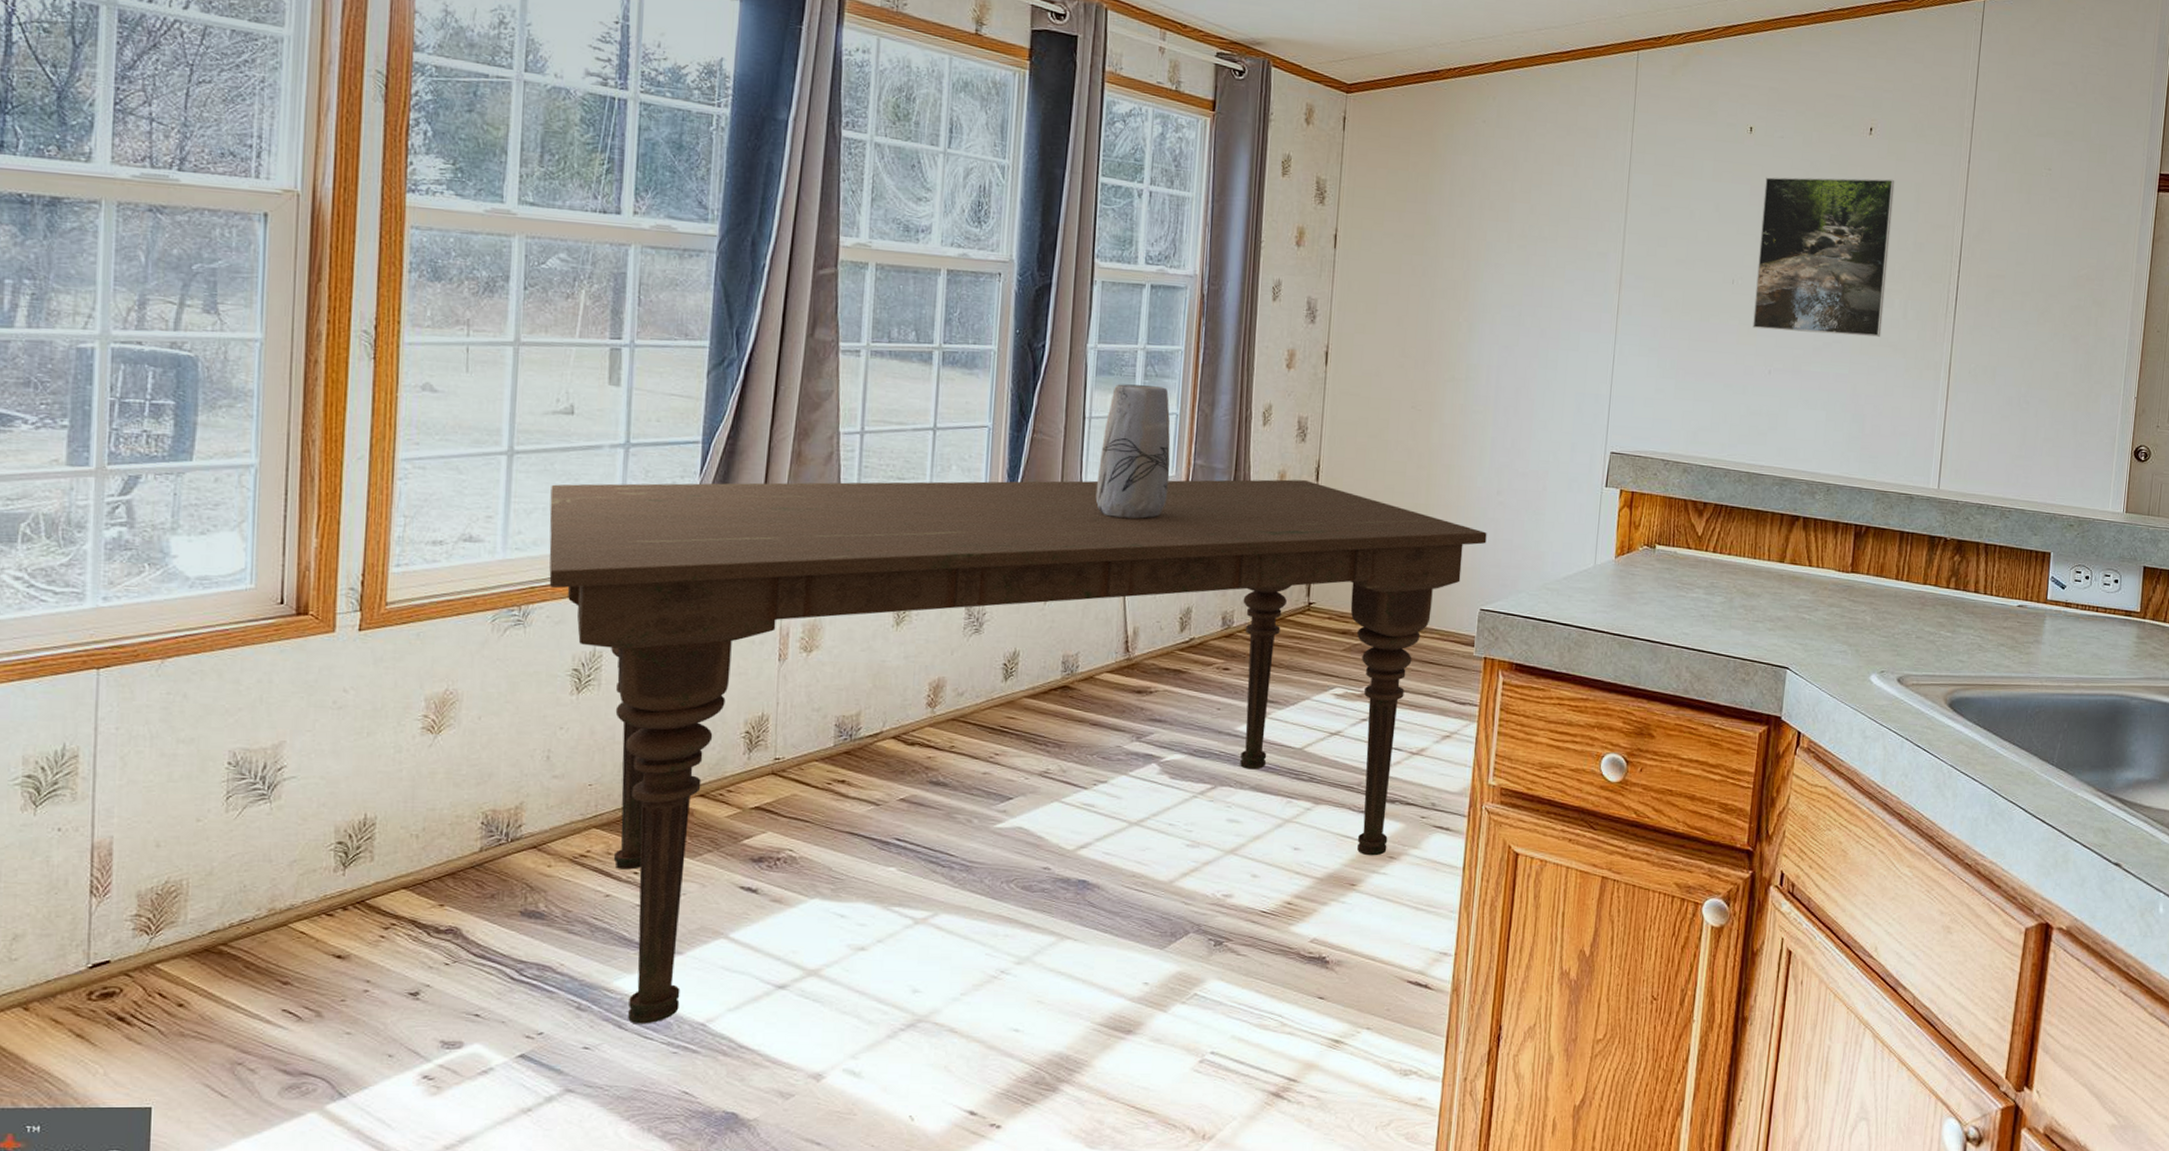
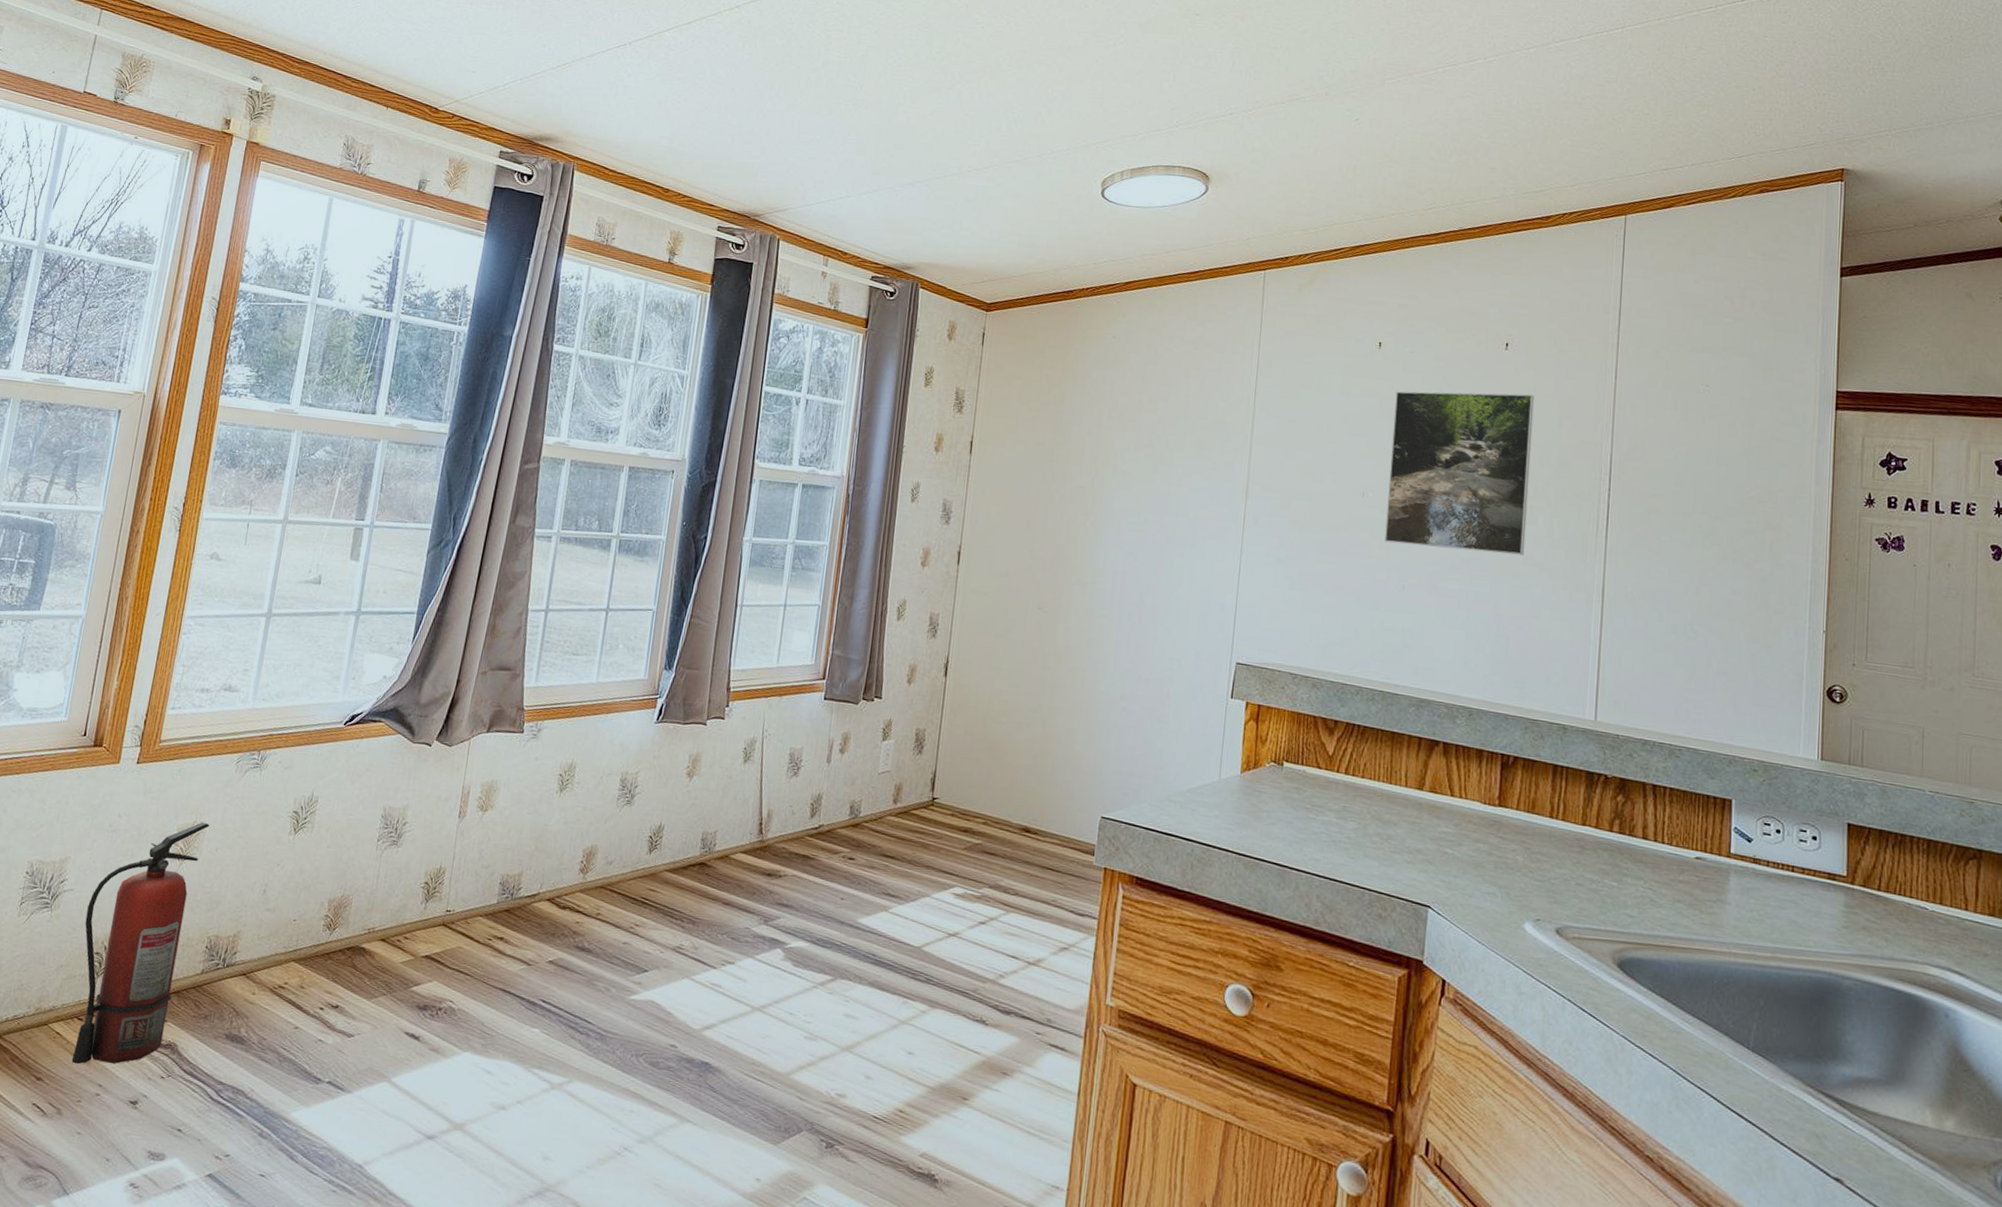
fire extinguisher: none [318,689,467,963] -> present [71,822,210,1065]
dining table: present [549,479,1487,1024] -> none [284,644,1110,1159]
vase: present [1095,384,1171,520] -> none [741,575,813,705]

